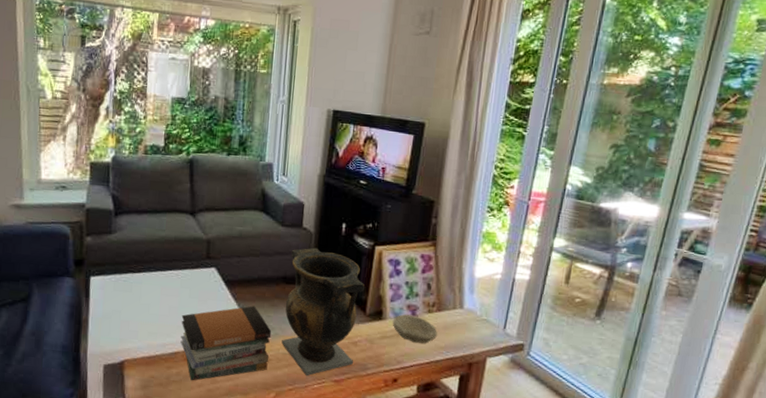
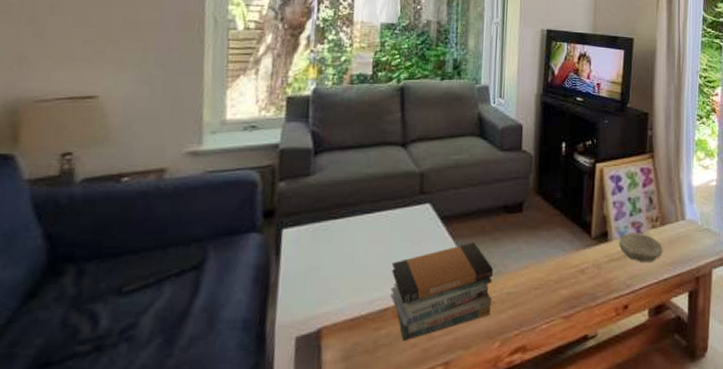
vase: present [281,247,365,376] -> none [505,171,588,316]

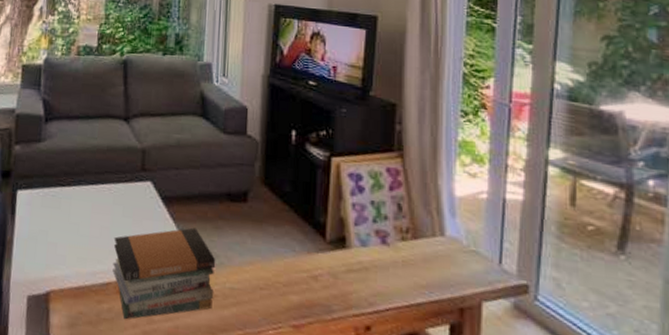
bowl: present [618,233,664,262] -> none [358,242,417,281]

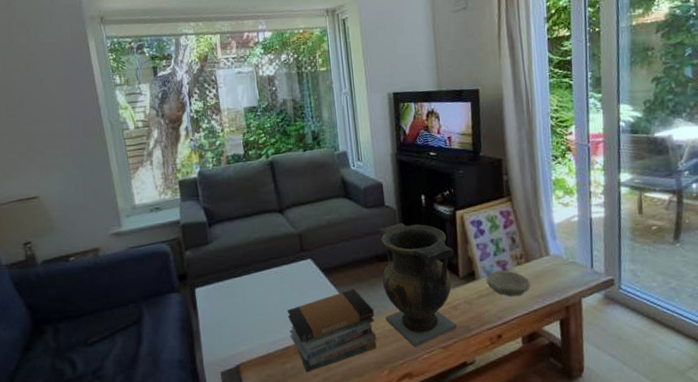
vase: none [228,158,322,319] -> present [379,222,457,348]
bowl: none [358,242,417,281] -> present [485,270,531,297]

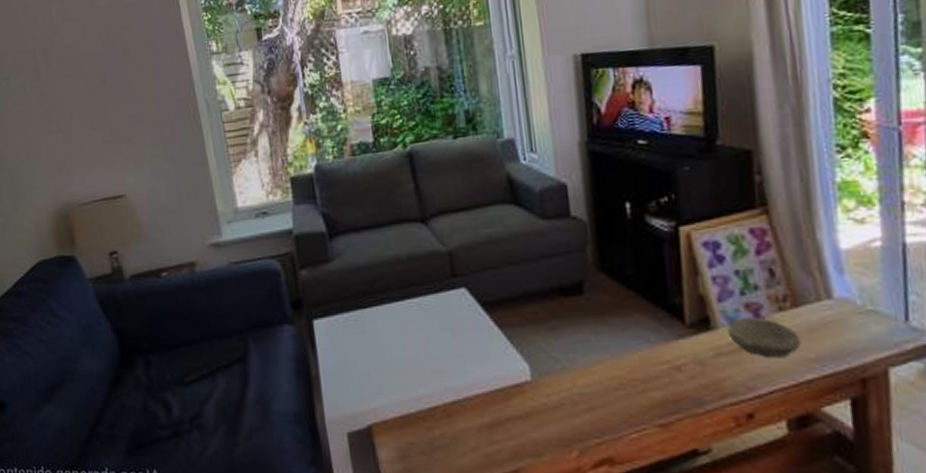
book stack: present [286,288,377,373] -> none [433,332,561,444]
vase: present [379,222,457,348] -> none [562,241,681,423]

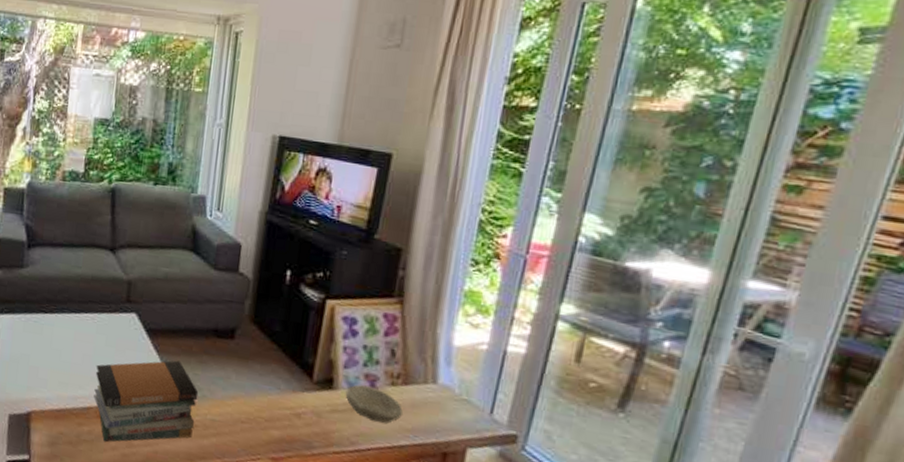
book stack: none [433,332,561,444] -> present [93,360,199,442]

